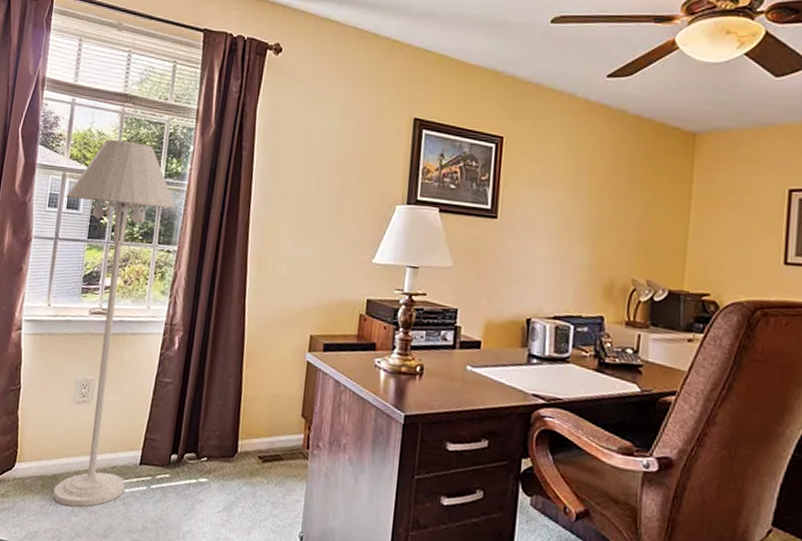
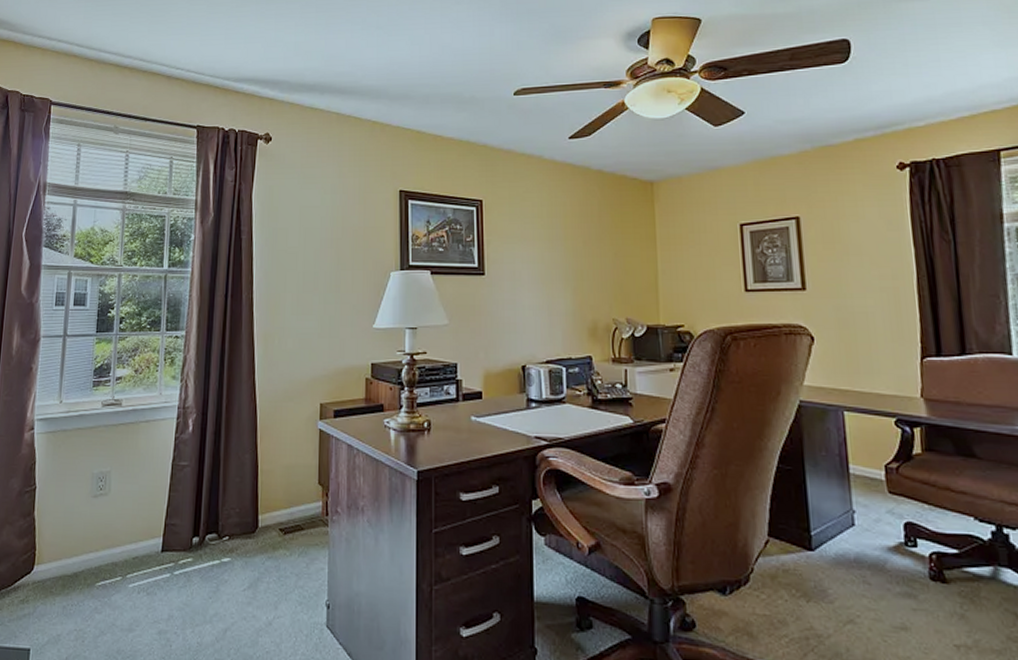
floor lamp: present [52,139,176,507] -> none [72,235,181,604]

